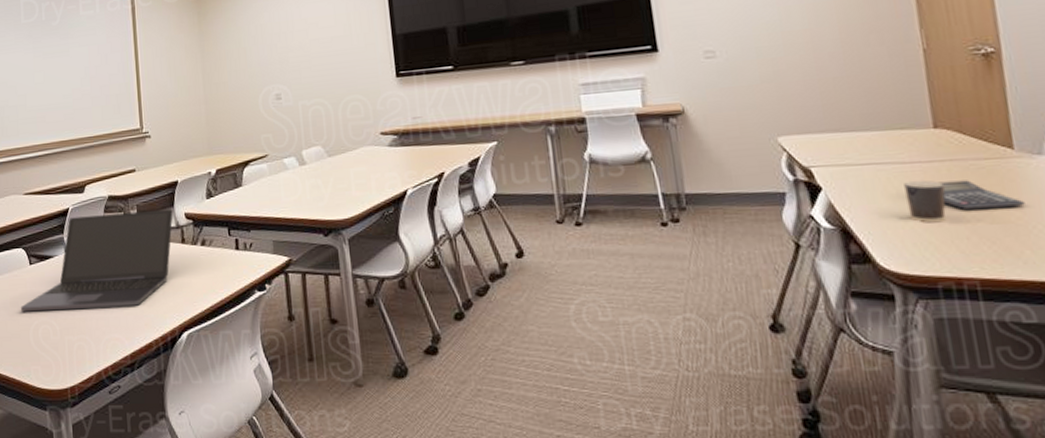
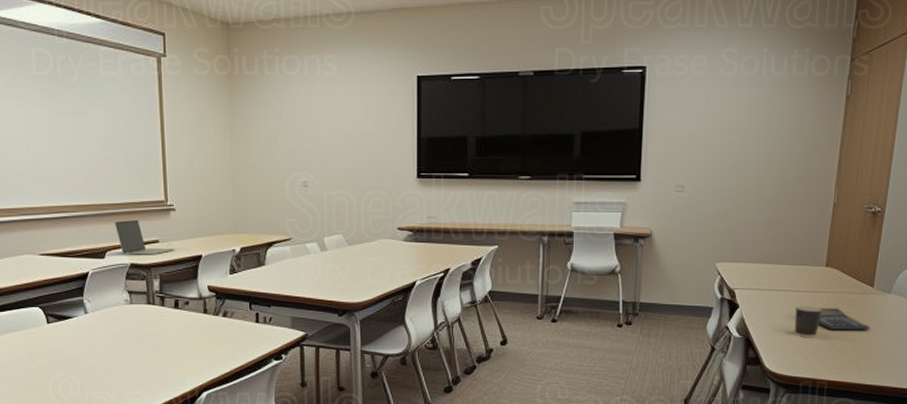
laptop: present [20,209,173,312] -> none [38,280,196,368]
laptop: none [92,150,152,188] -> present [114,219,176,255]

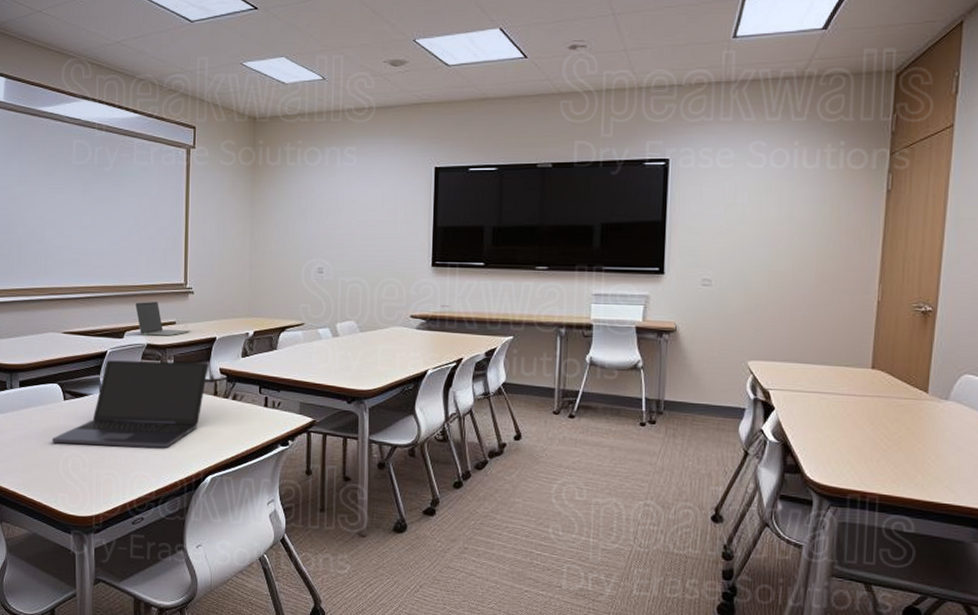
laptop: none [38,280,196,368] -> present [51,360,209,448]
mug: present [794,305,823,338] -> none [838,410,870,446]
calculator: present [819,308,870,331] -> none [866,413,926,441]

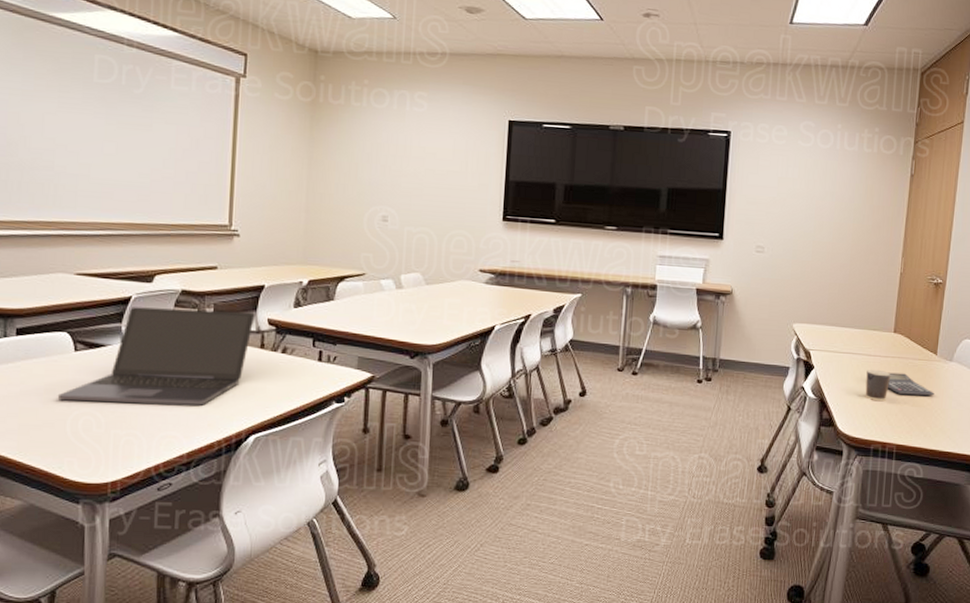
laptop: present [134,301,191,336] -> none [167,242,235,282]
mug: none [838,410,870,446] -> present [865,369,891,402]
calculator: none [866,413,926,441] -> present [888,372,934,397]

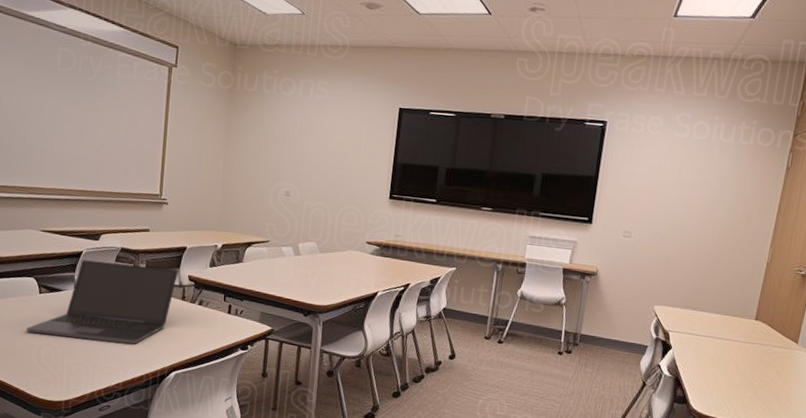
mug: present [865,369,891,402] -> none [720,353,749,384]
calculator: present [888,372,934,397] -> none [744,357,792,383]

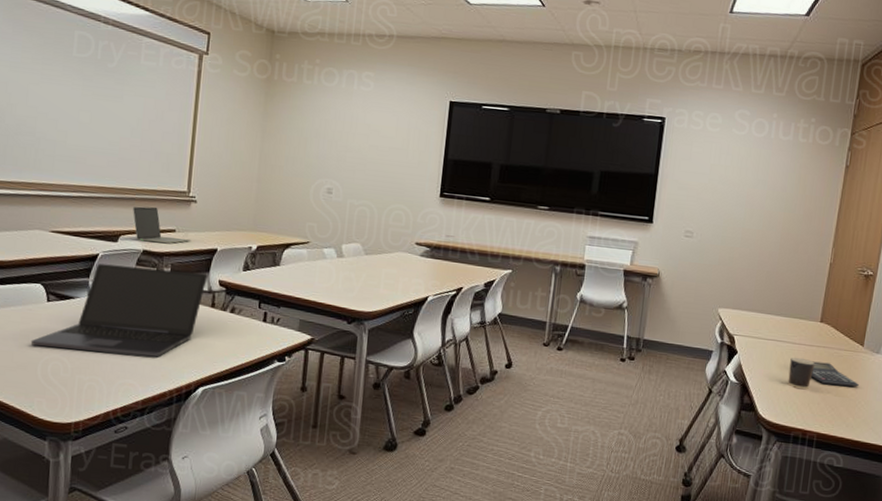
laptop: none [111,208,164,243] -> present [132,206,191,244]
mug: none [720,353,749,384] -> present [787,357,816,390]
calculator: none [744,357,792,383] -> present [811,361,859,387]

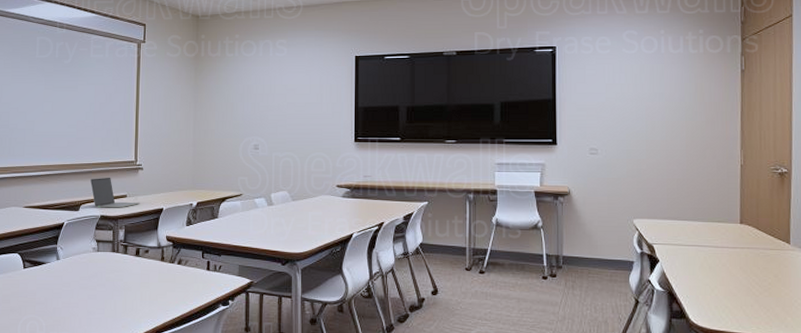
laptop: present [30,263,208,357] -> none [11,231,156,310]
mug: present [787,357,816,390] -> none [715,260,742,293]
calculator: present [811,361,859,387] -> none [738,263,792,286]

